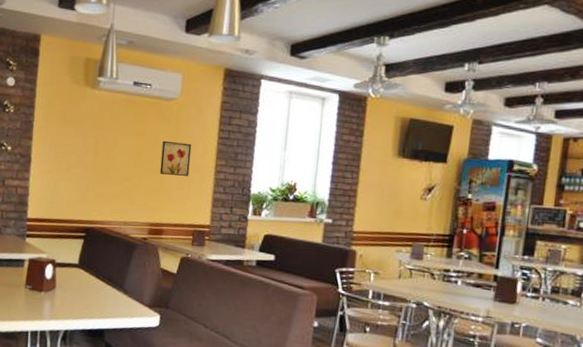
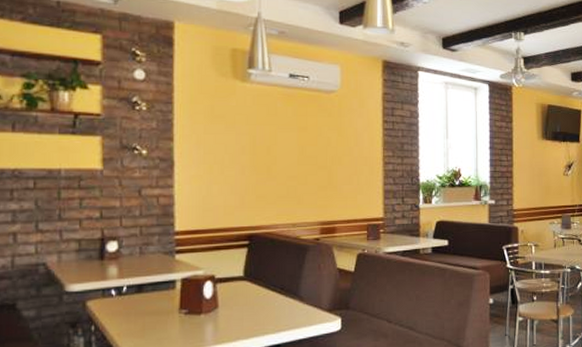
wall art: present [159,140,192,176] -> none [326,134,357,170]

